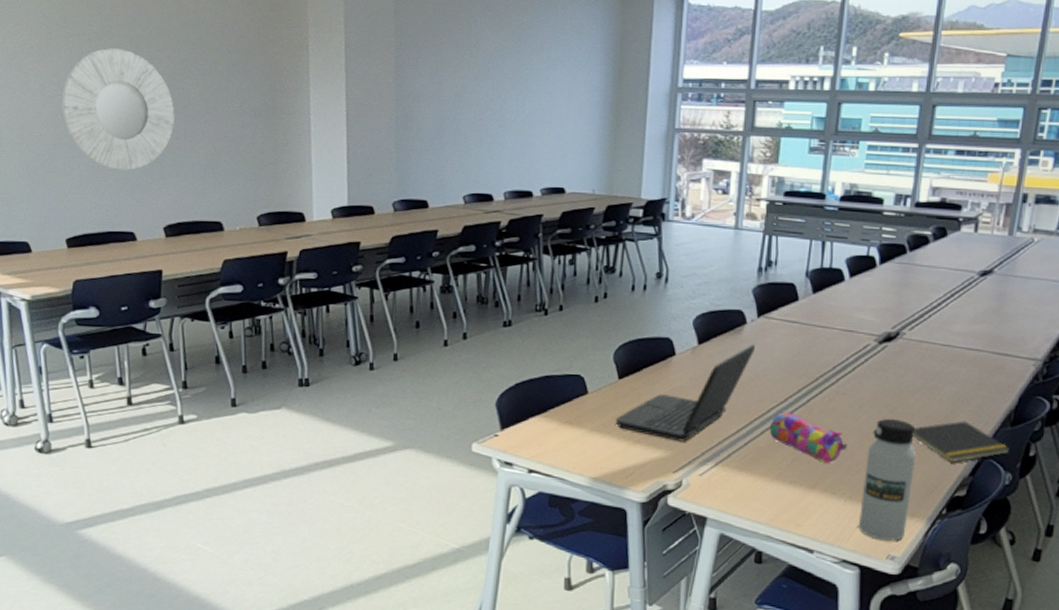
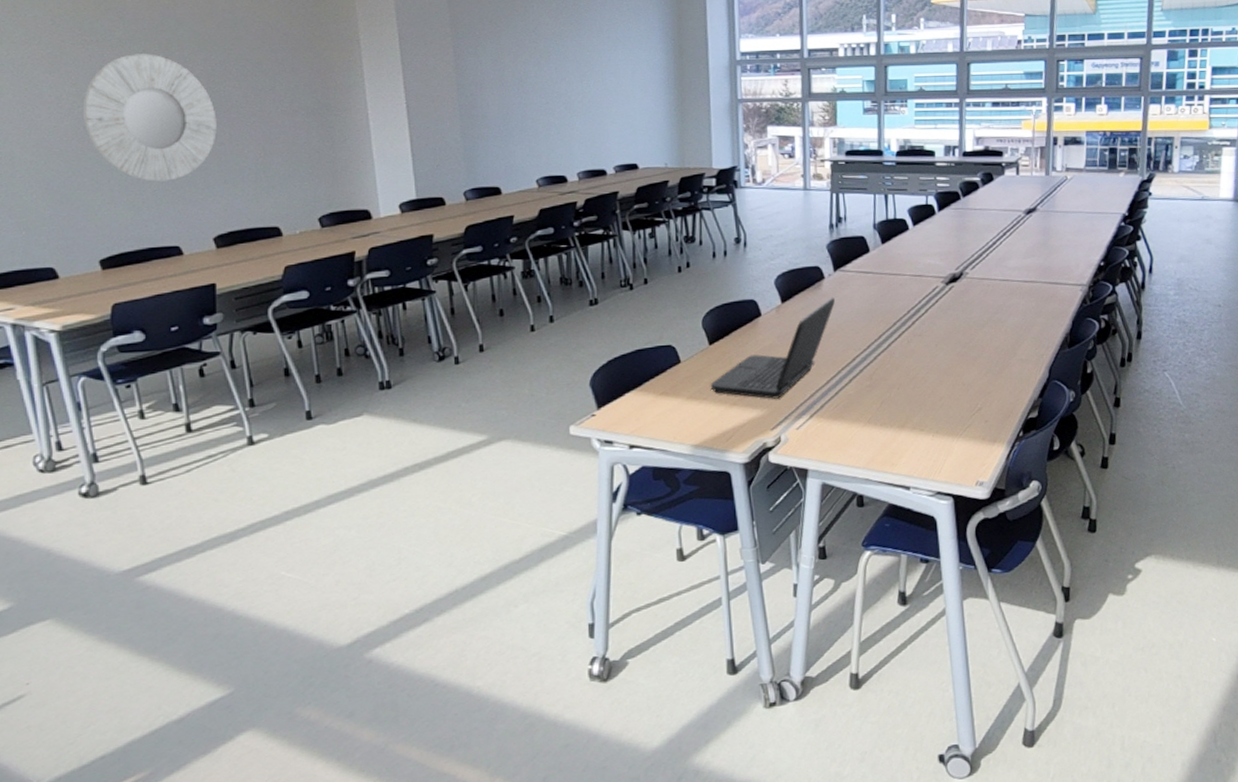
pencil case: present [769,412,847,463] -> none [856,358,929,402]
water bottle: present [859,419,916,541] -> none [947,353,991,468]
notepad: present [913,421,1011,462] -> none [985,347,1071,387]

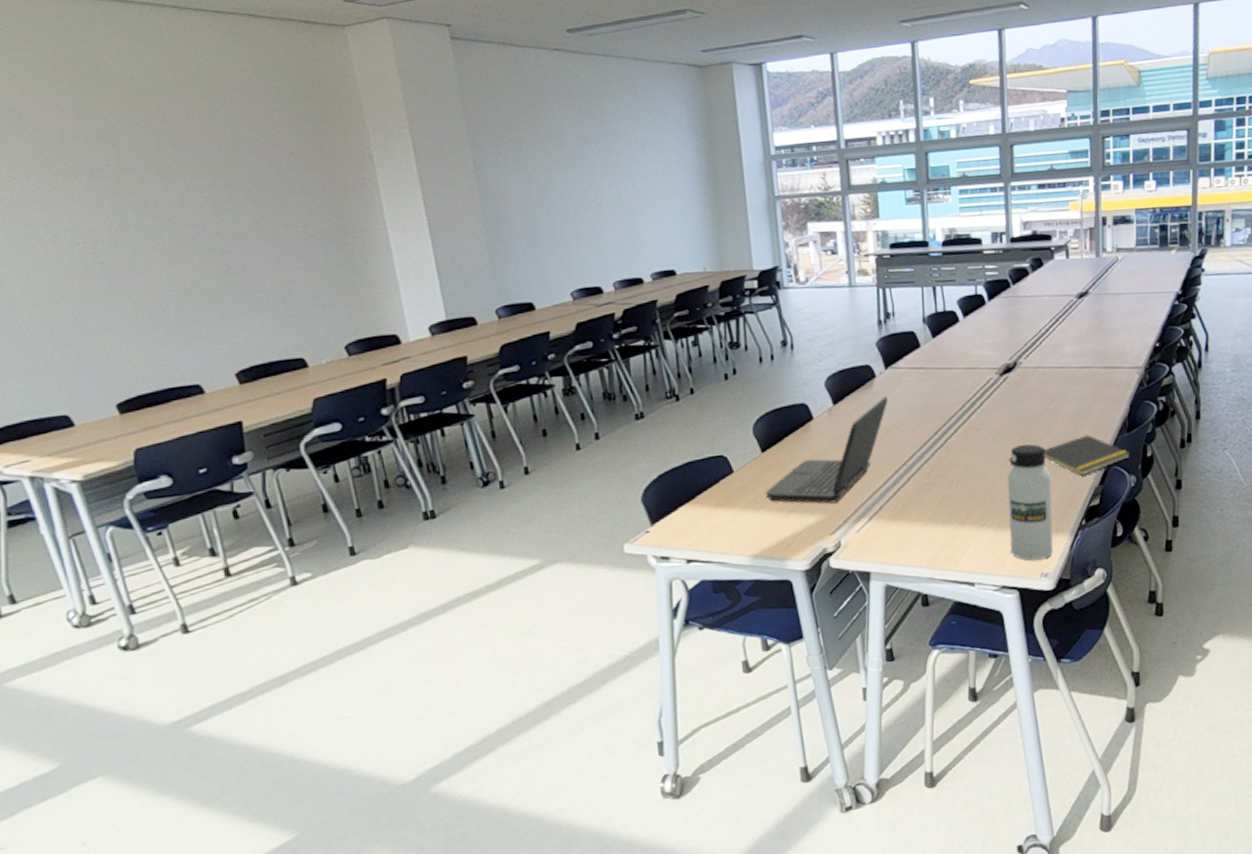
mirror: present [84,54,217,182] -> none [82,182,229,318]
water bottle: none [947,353,991,468] -> present [1007,444,1054,561]
notepad: none [985,347,1071,387] -> present [1044,434,1131,475]

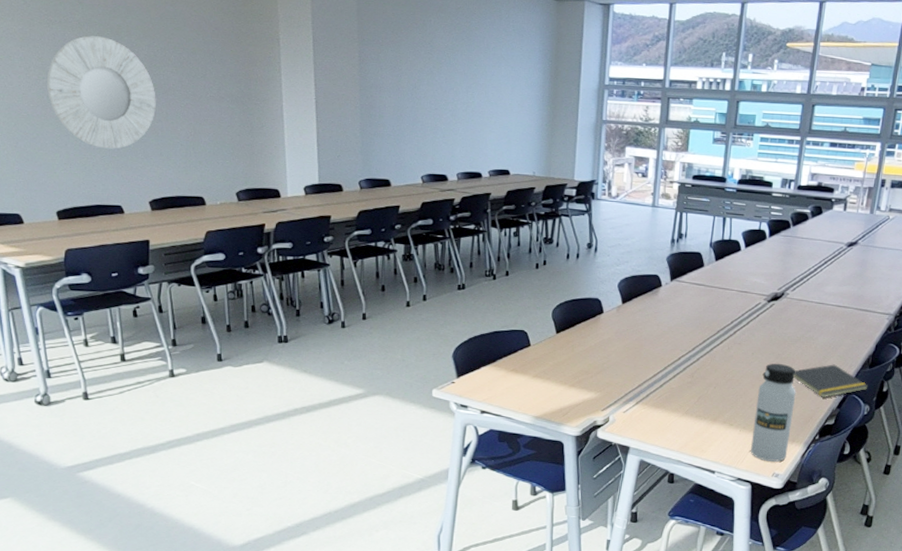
mirror: none [82,182,229,318] -> present [47,36,156,149]
laptop: present [765,395,888,504] -> none [553,302,669,385]

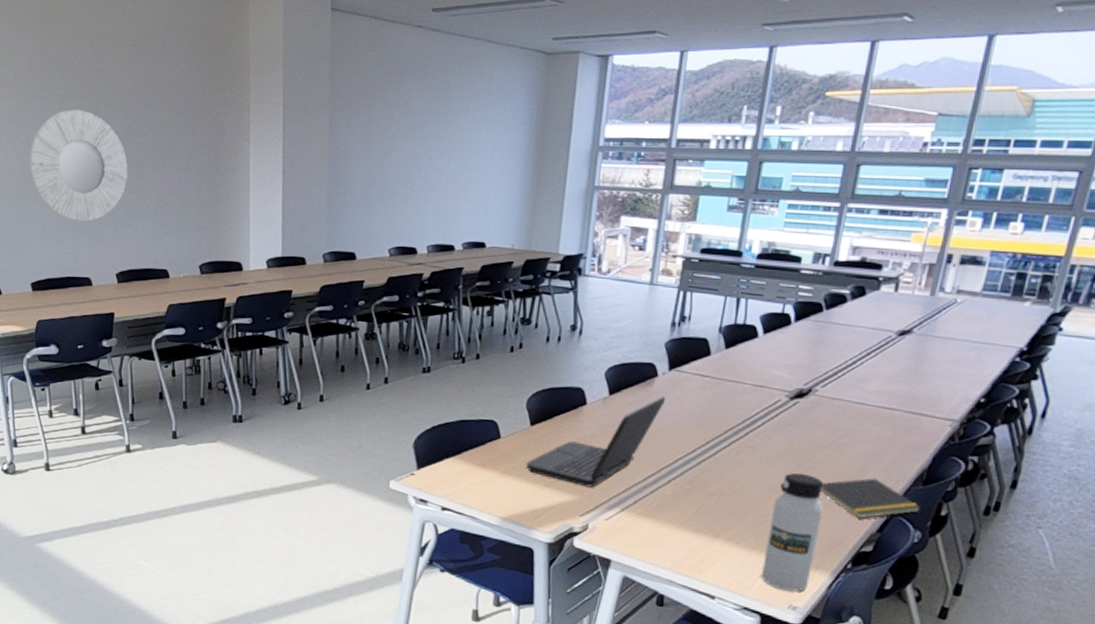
laptop: none [553,302,669,385] -> present [526,395,665,488]

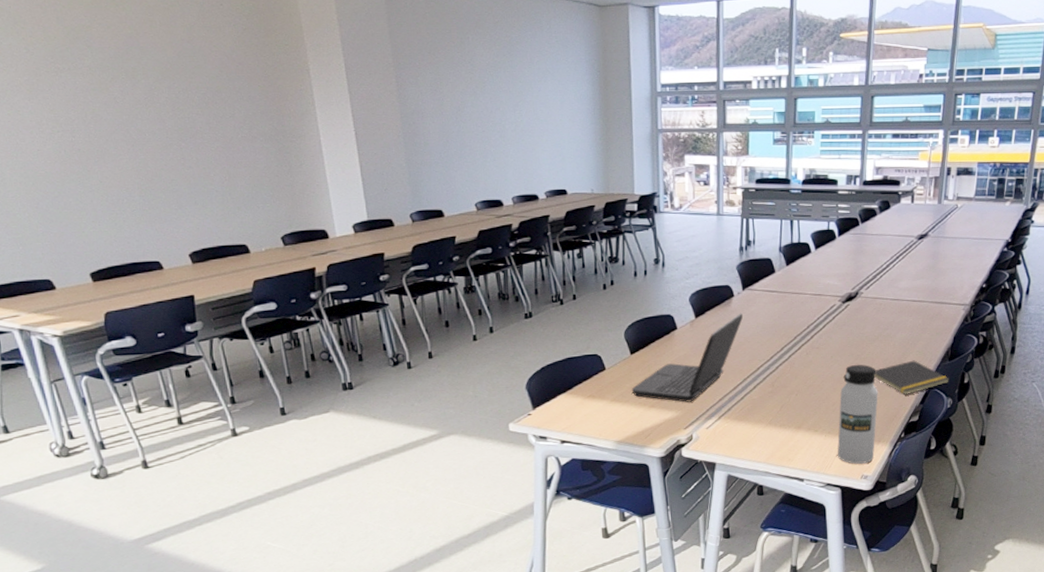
mirror: present [29,109,128,221] -> none [62,81,185,202]

